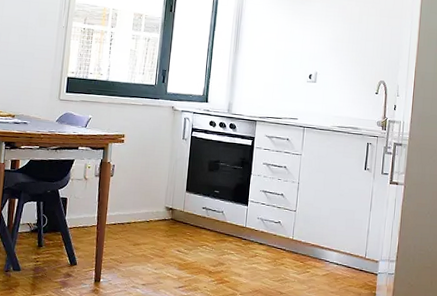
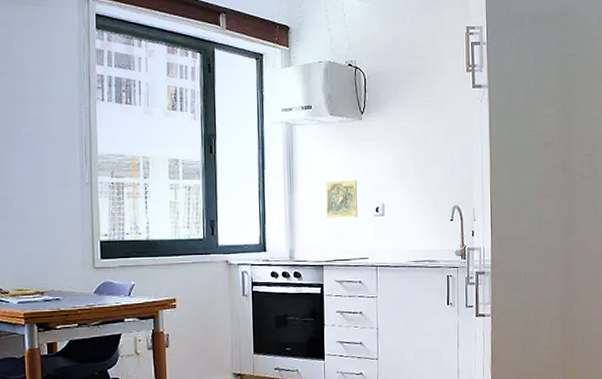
decorative tile: none [264,46,295,82] -> present [325,180,358,218]

